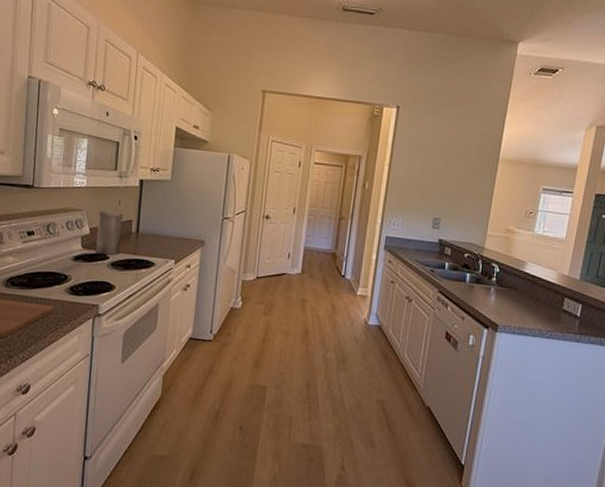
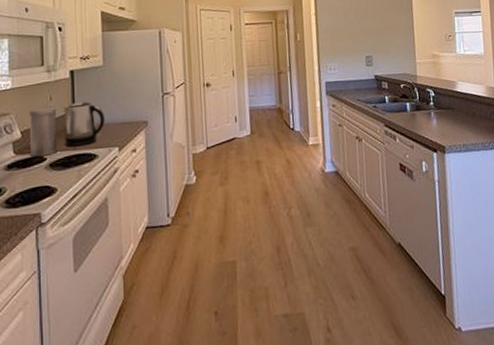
kettle: none [127,211,167,253] -> present [64,102,106,148]

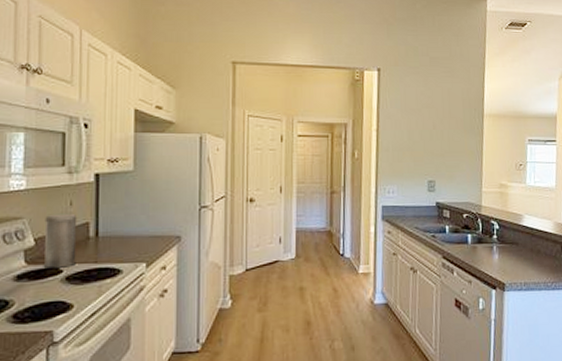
kettle: present [64,102,106,148] -> none [84,210,133,260]

